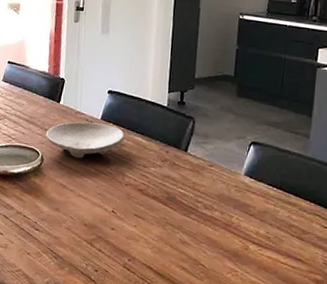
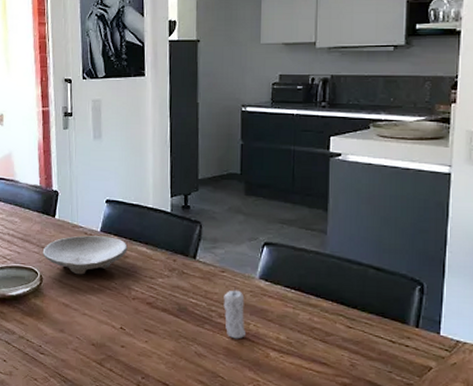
candle: none [209,181,230,231] -> present [223,287,247,339]

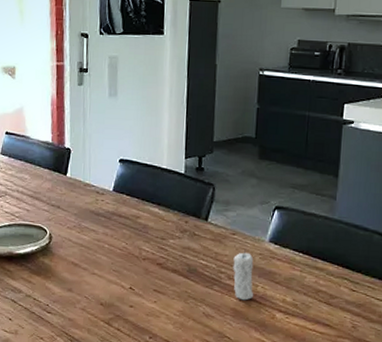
bowl: present [42,235,128,275] -> none [52,194,140,234]

